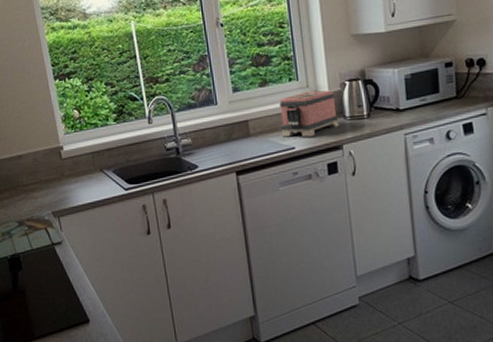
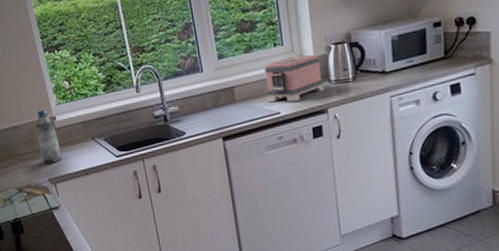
water bottle: none [40,139,68,195] -> present [35,109,62,163]

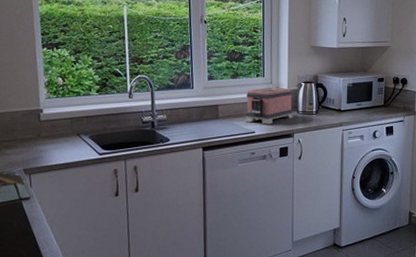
water bottle: present [35,109,62,163] -> none [18,101,43,153]

